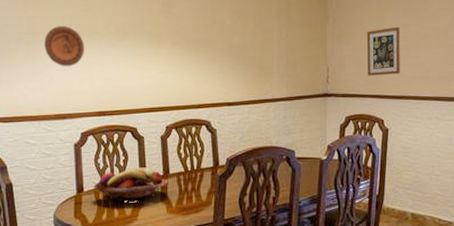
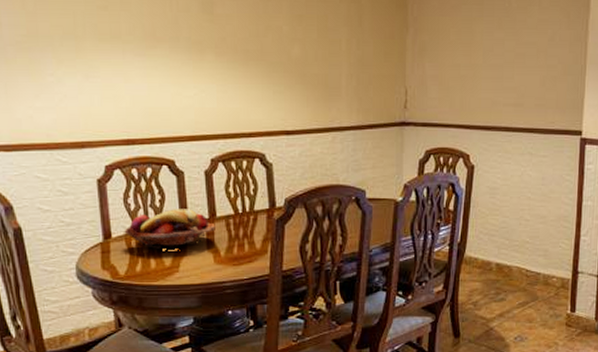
decorative plate: present [44,25,84,67] -> none [51,26,104,82]
picture frame: present [366,26,400,76] -> none [453,41,492,102]

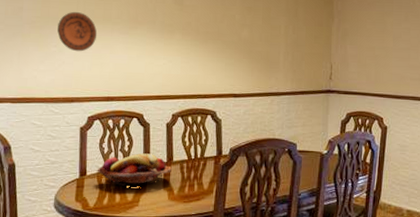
decorative plate: none [51,26,104,82] -> present [57,11,97,52]

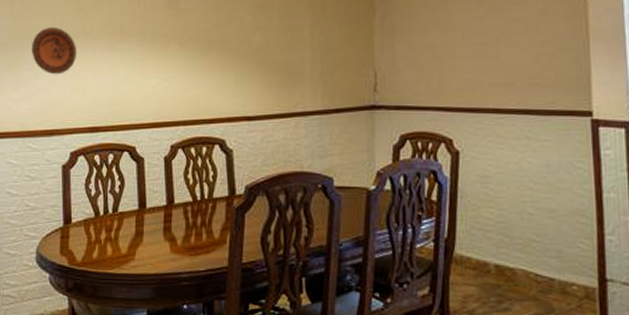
fruit basket: present [97,153,172,186] -> none [83,195,173,235]

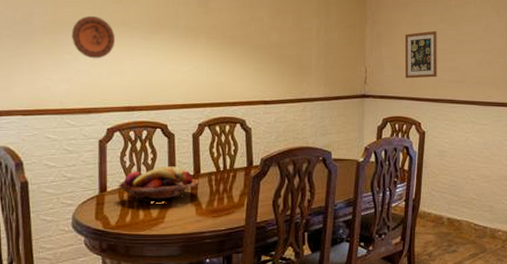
fruit basket: none [83,195,173,235] -> present [118,166,199,201]
picture frame: none [426,19,474,83] -> present [404,30,437,79]

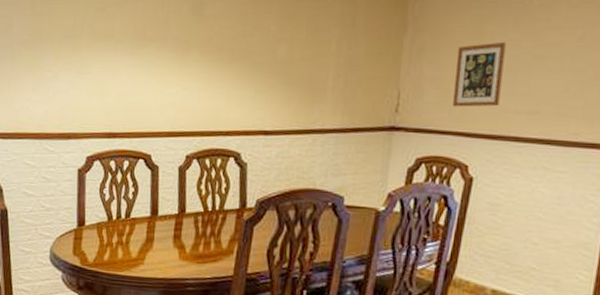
decorative plate: present [72,15,115,59] -> none [52,26,97,77]
fruit basket: present [118,166,199,201] -> none [97,202,184,240]

